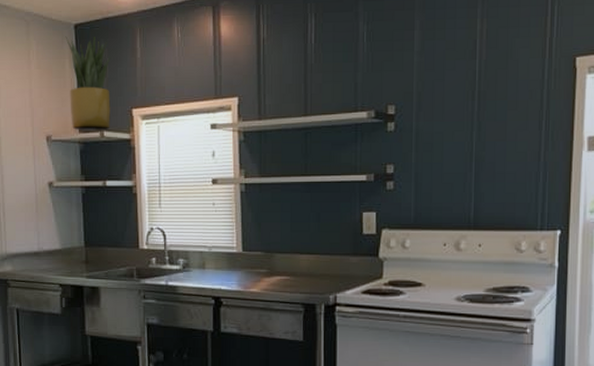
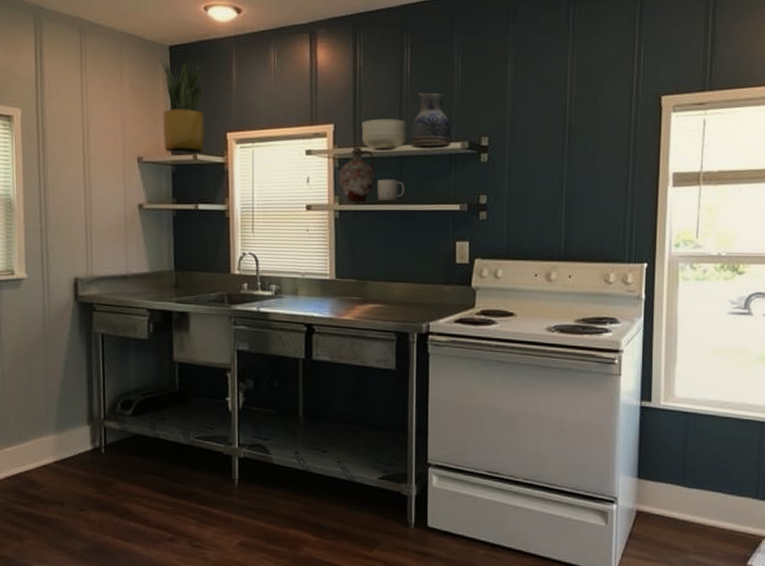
ceramic jug: none [243,119,281,176] -> present [338,147,376,203]
bowl: none [266,90,312,123] -> present [361,119,407,151]
mug: none [282,151,311,174] -> present [377,179,406,202]
ceramic pitcher: none [314,62,357,119] -> present [409,92,451,149]

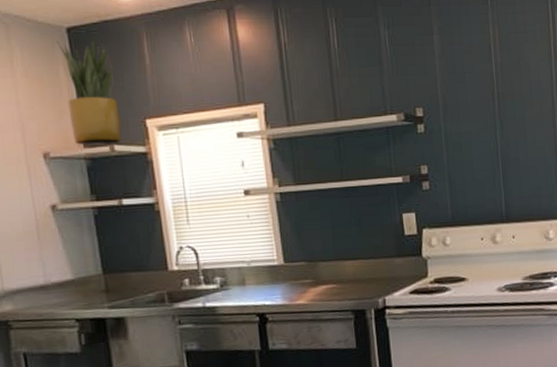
ceramic jug: present [338,147,376,203] -> none [274,125,315,184]
bowl: present [361,119,407,151] -> none [293,95,342,128]
mug: present [377,179,406,202] -> none [316,156,346,181]
ceramic pitcher: present [409,92,451,149] -> none [344,66,387,124]

